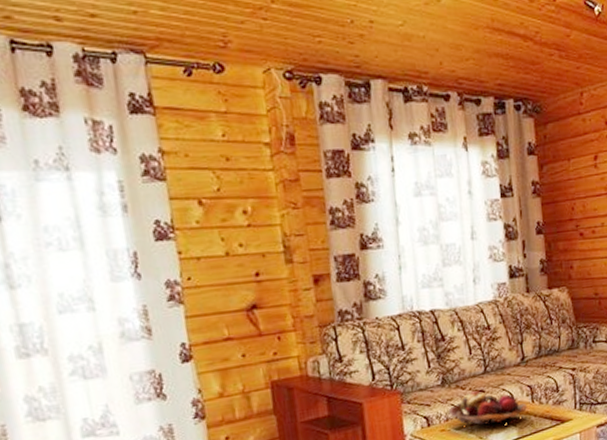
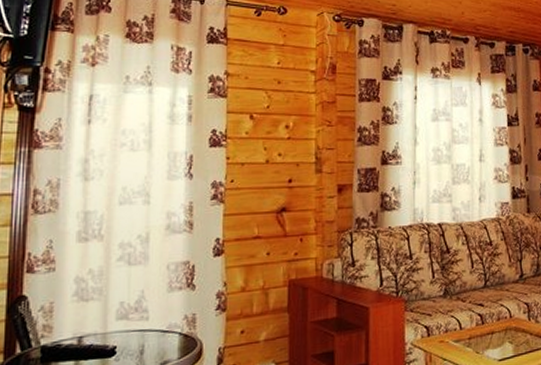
fruit basket: present [449,391,527,428] -> none [449,304,523,343]

